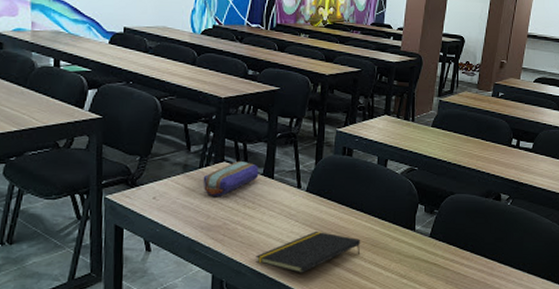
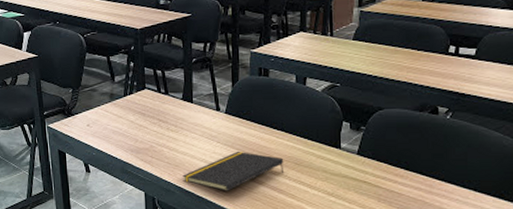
pencil case: present [203,161,259,196] -> none [128,88,179,121]

